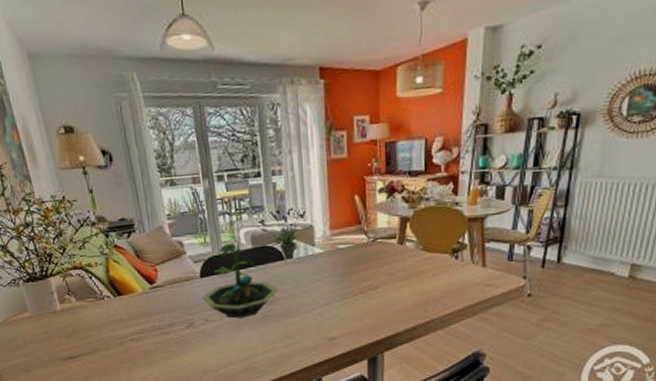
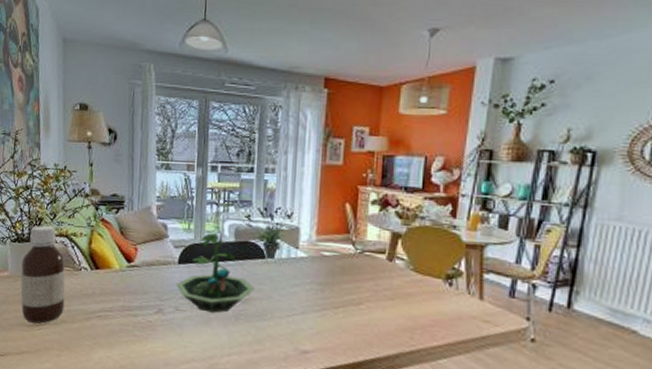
bottle: none [40,261,96,357] -> present [20,225,66,324]

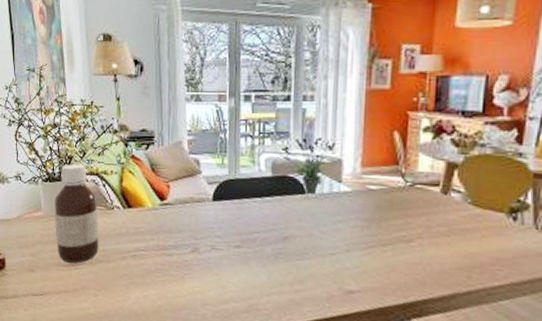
terrarium: present [176,229,255,313] -> none [211,163,295,252]

